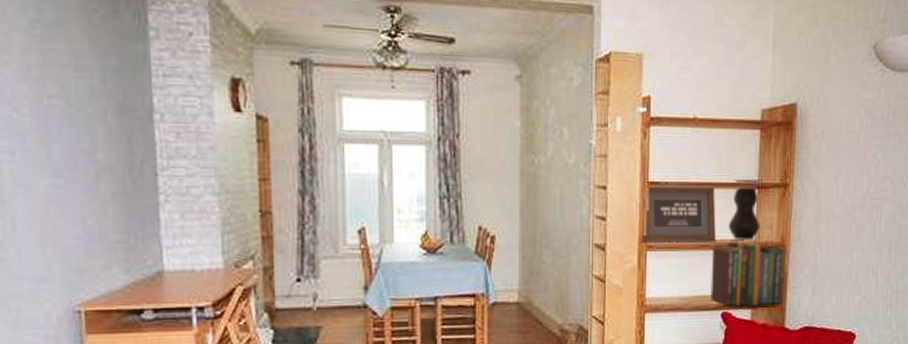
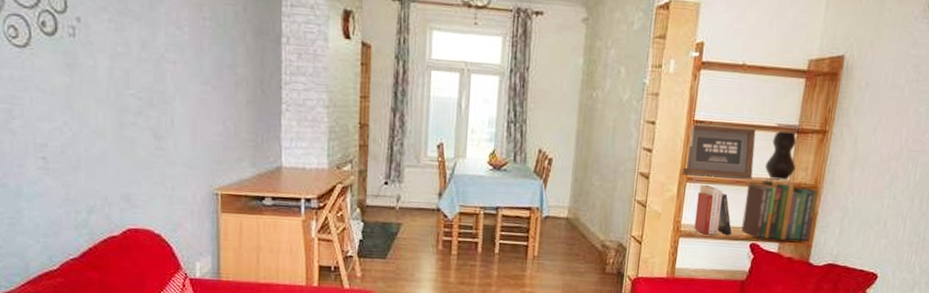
books: none [660,251,700,307] -> present [694,184,732,236]

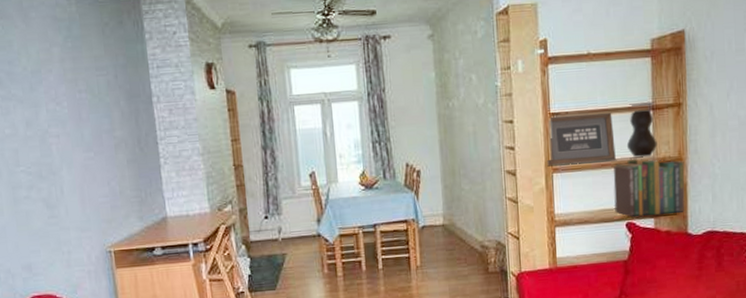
books: present [694,184,732,236] -> none [566,172,605,221]

